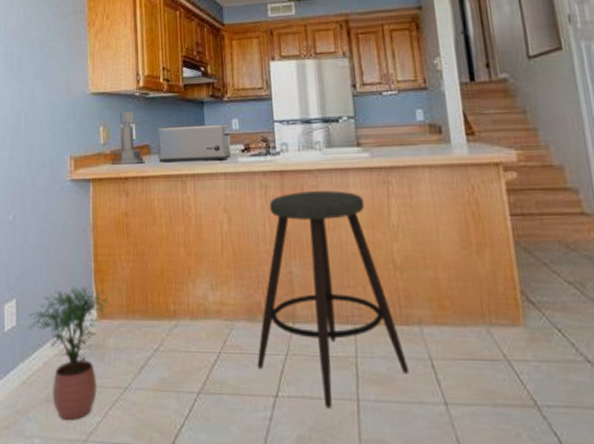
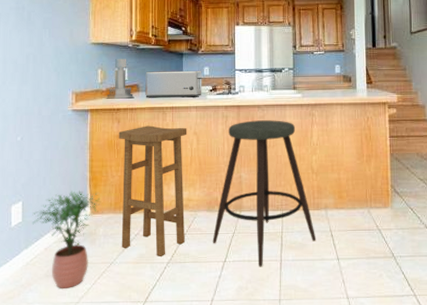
bar stool: none [127,199,220,383] -> present [118,125,187,256]

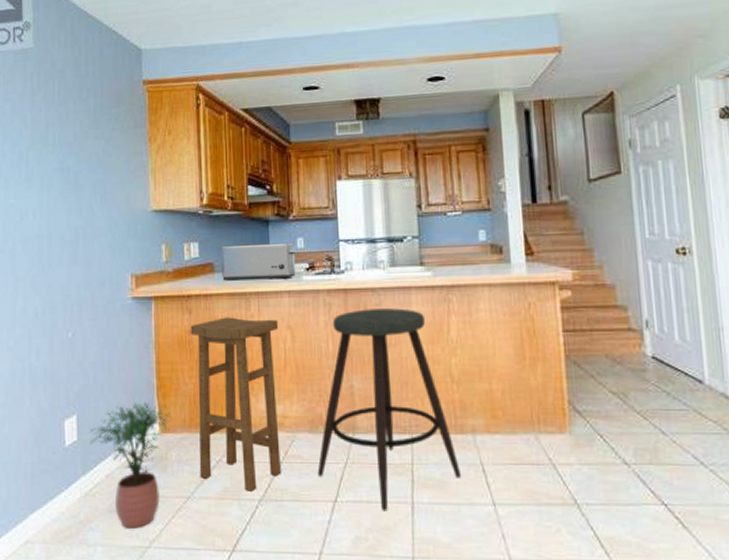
paper towel holder: present [106,59,135,100] -> none [172,229,209,284]

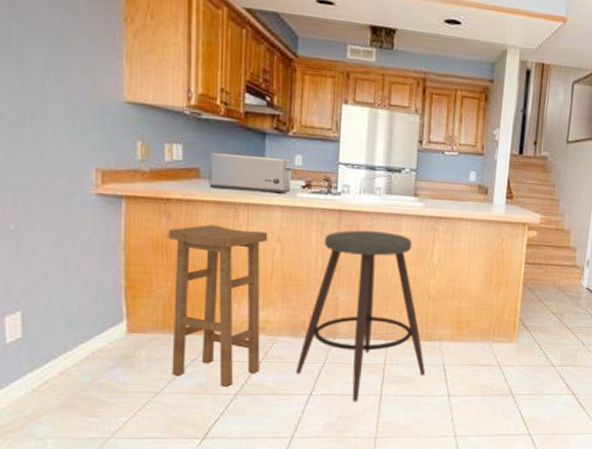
potted plant: present [89,402,172,528] -> none [38,301,142,421]

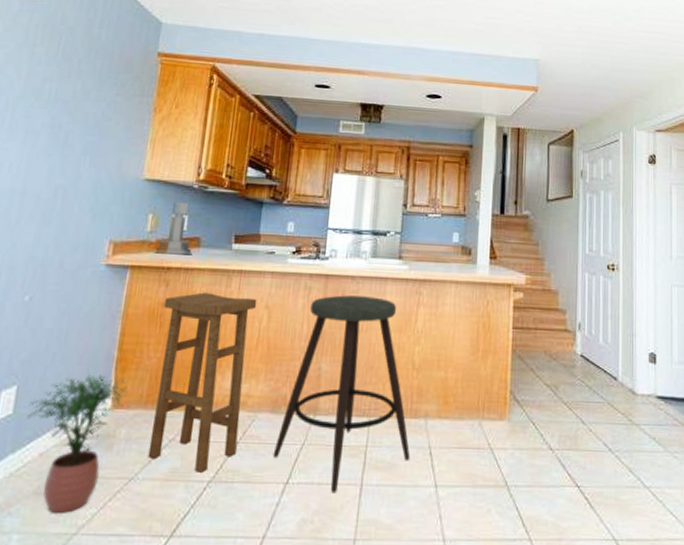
potted plant: none [38,301,142,421] -> present [26,374,128,513]
paper towel holder: none [149,129,193,187] -> present [154,202,193,256]
toaster: present [209,151,292,194] -> none [207,221,285,260]

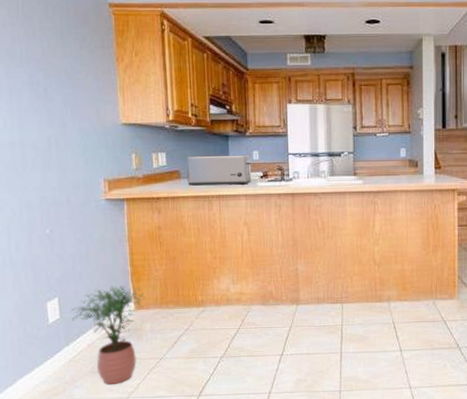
bar stool: present [148,292,258,472] -> none [160,215,239,351]
paper towel holder: present [154,202,193,256] -> none [143,142,176,188]
toaster: none [207,221,285,260] -> present [186,154,252,186]
bar stool: present [273,295,411,494] -> none [268,209,378,360]

